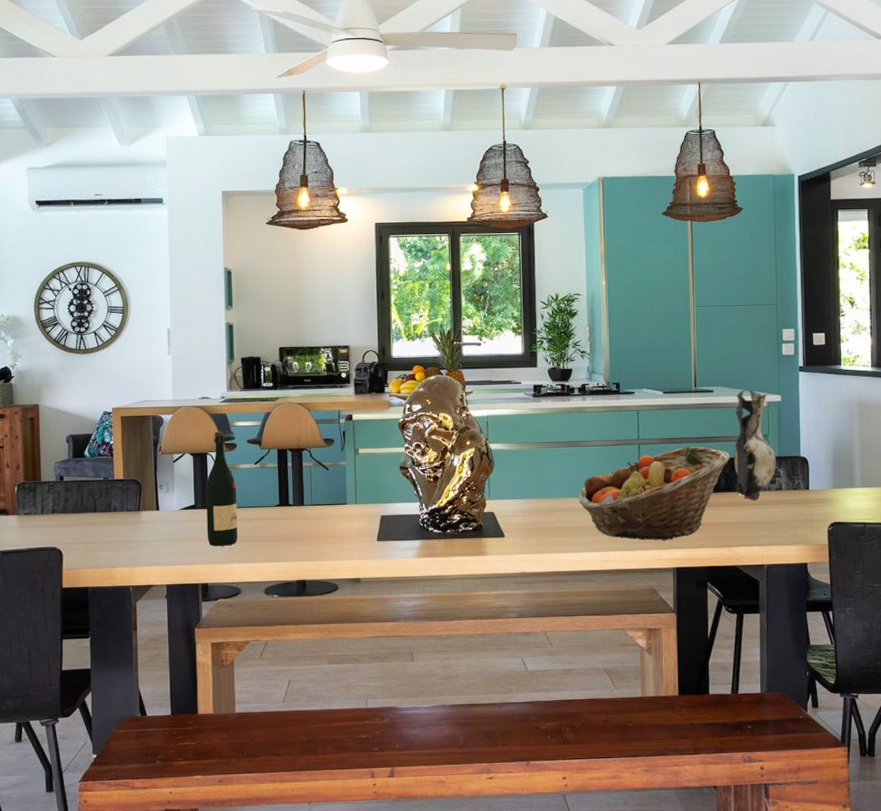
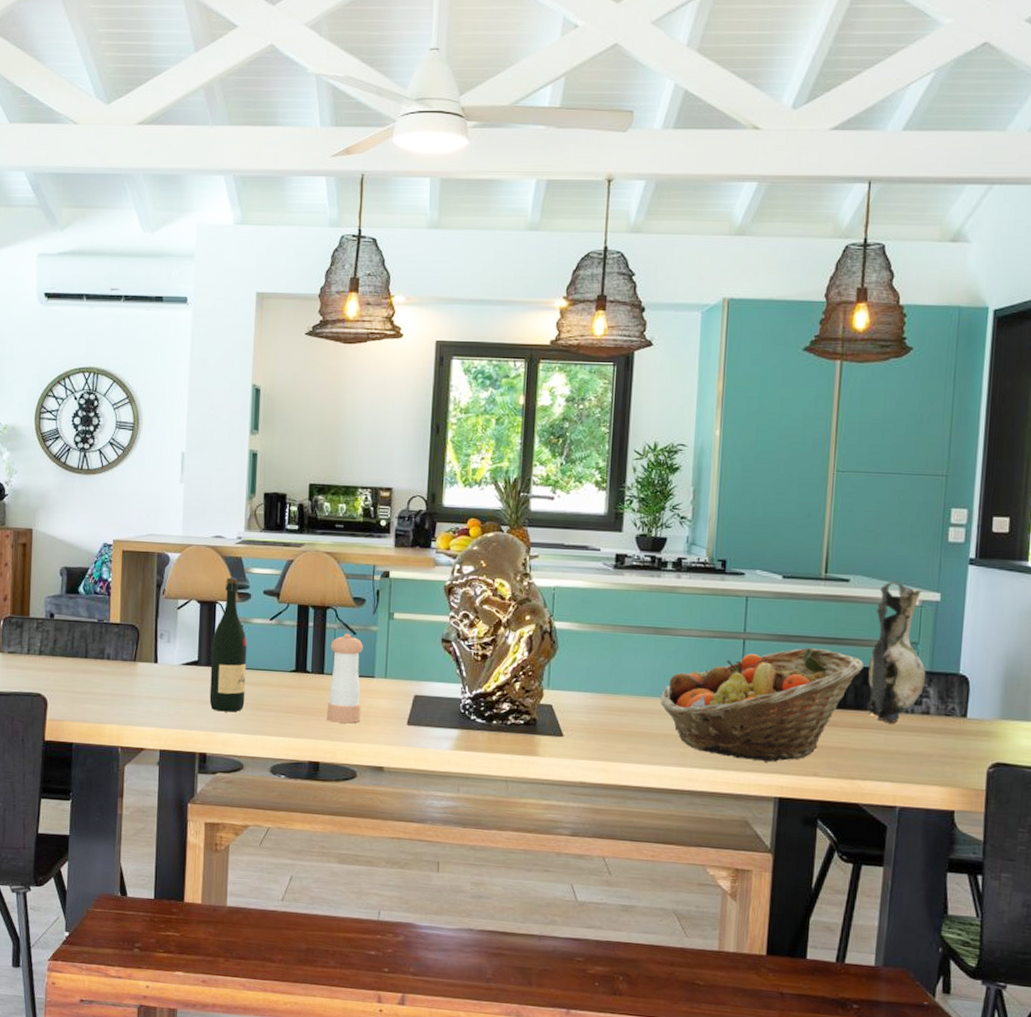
pepper shaker: none [308,469,338,545] -> present [326,633,363,724]

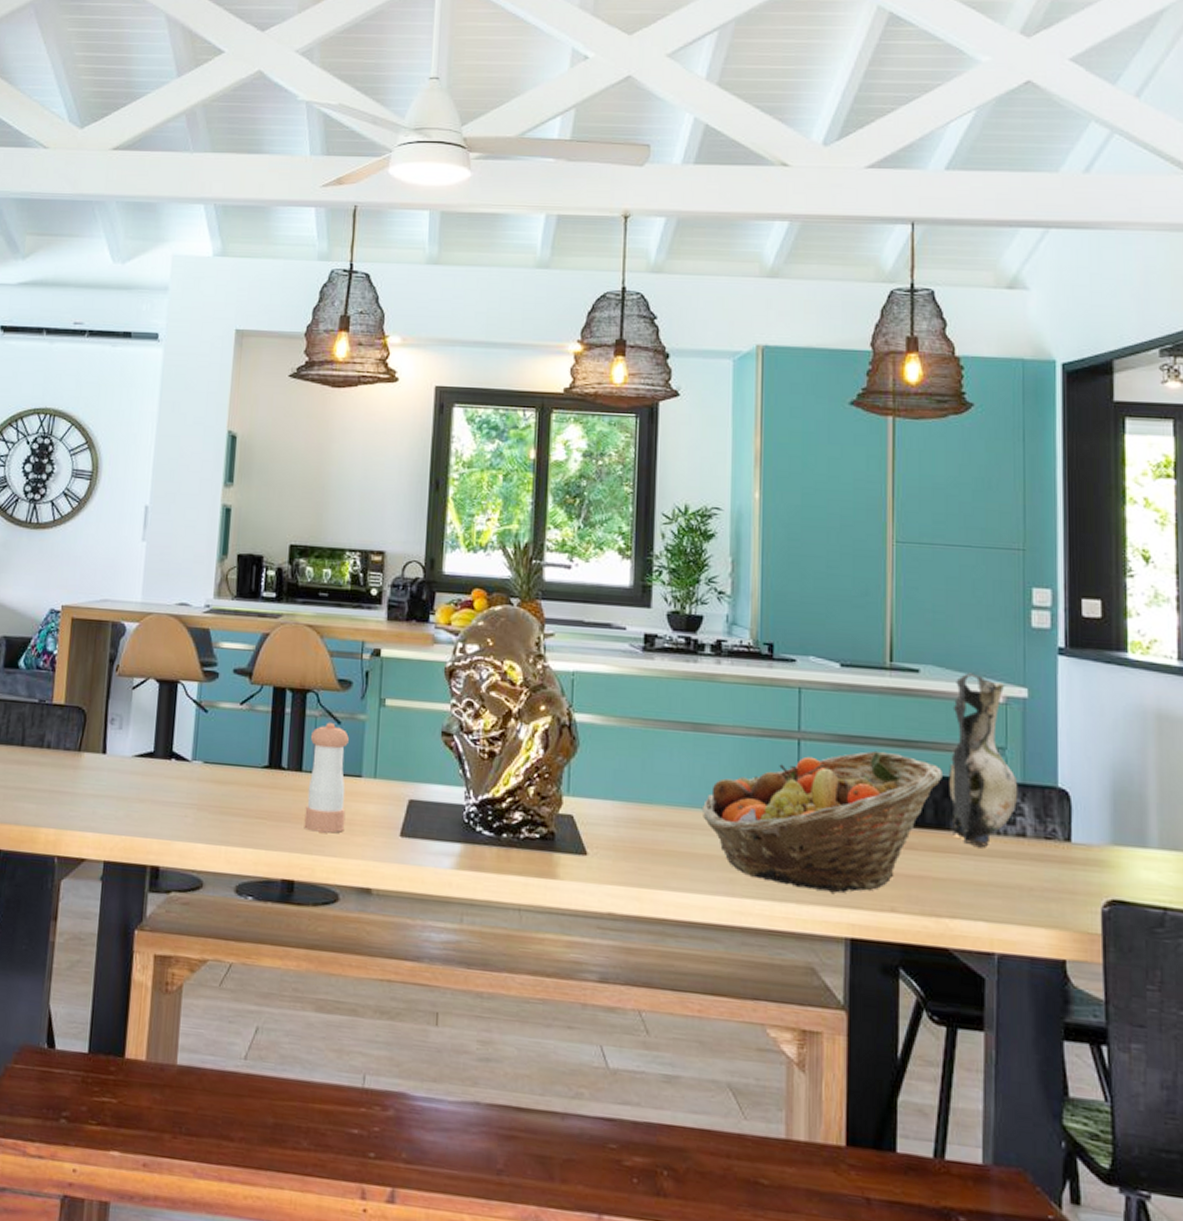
wine bottle: present [209,577,247,712] -> none [165,651,213,816]

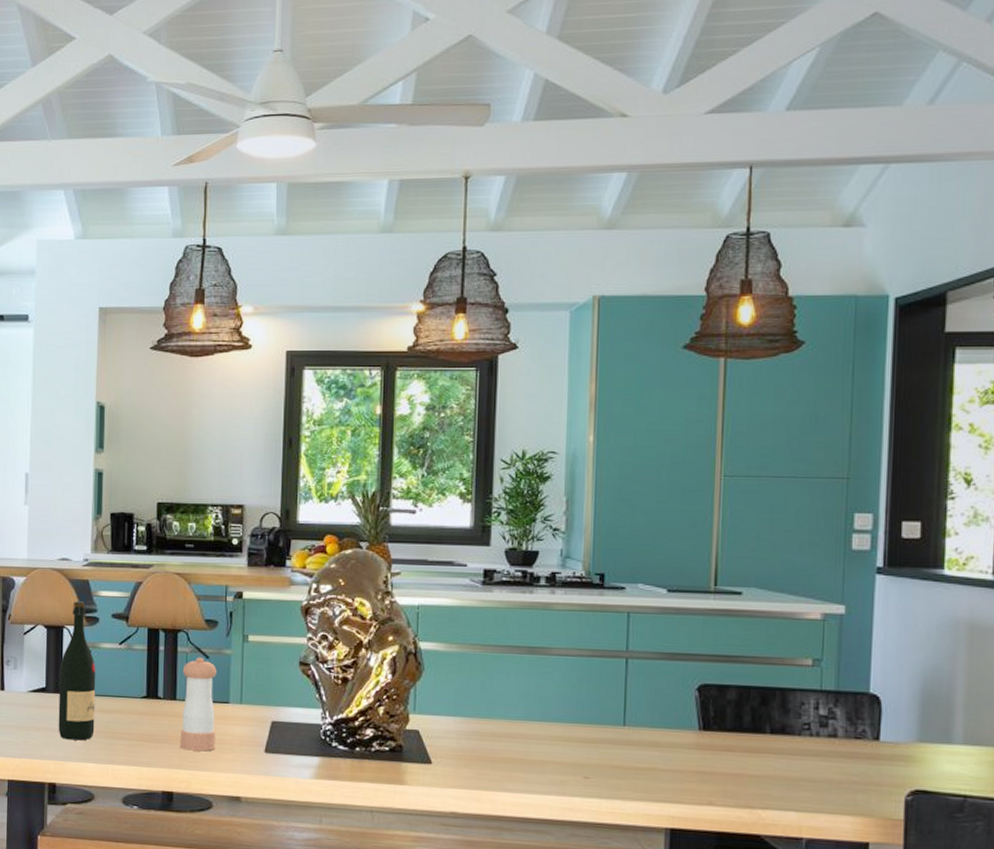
wine bottle: none [165,651,213,816] -> present [58,600,96,741]
fruit basket: present [701,750,942,893] -> none [535,666,761,791]
decorative vase: present [949,673,1018,849] -> none [766,593,832,749]

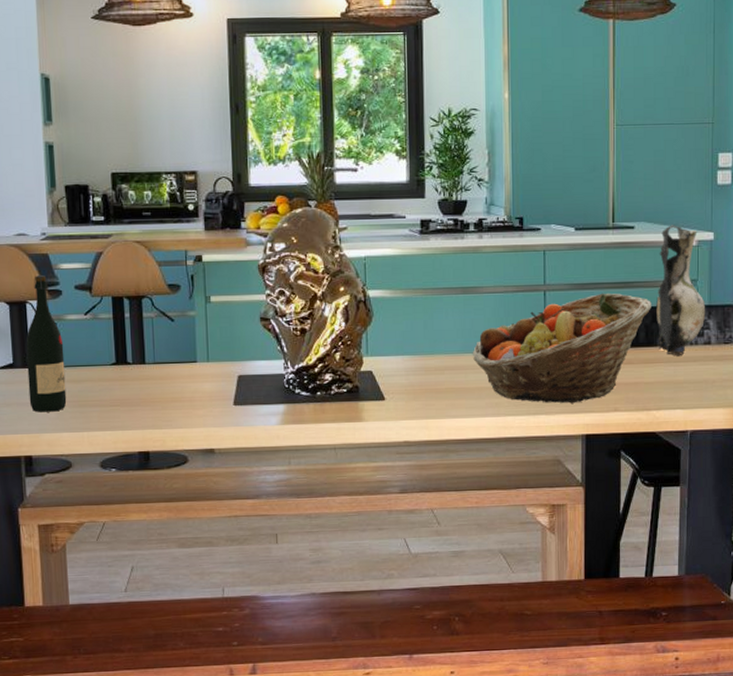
pepper shaker: present [180,657,216,752] -> none [150,320,187,411]
fruit basket: none [535,666,761,791] -> present [472,293,651,404]
decorative vase: none [766,593,832,749] -> present [656,225,706,357]

